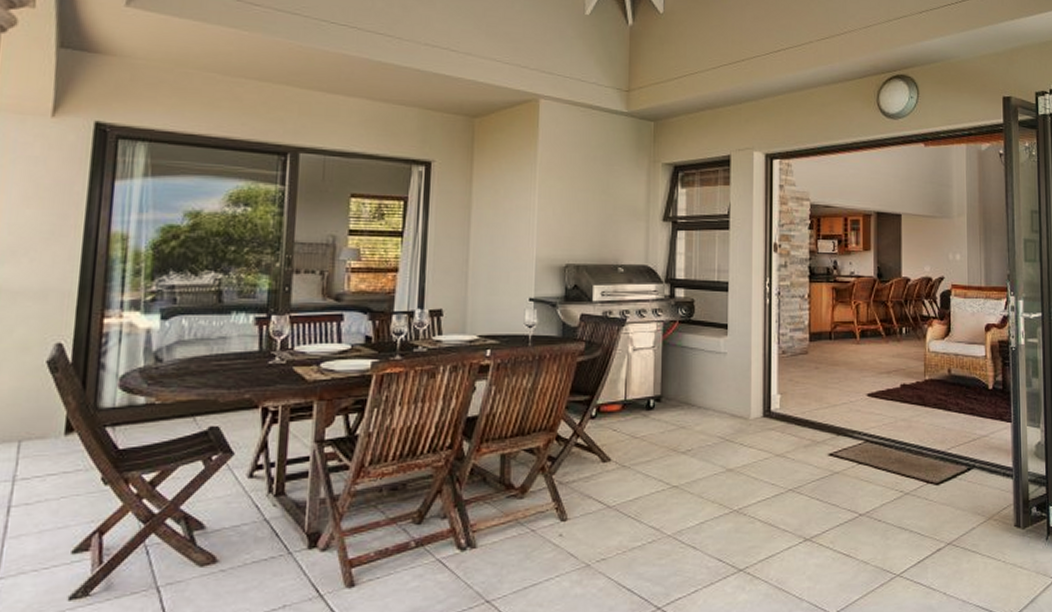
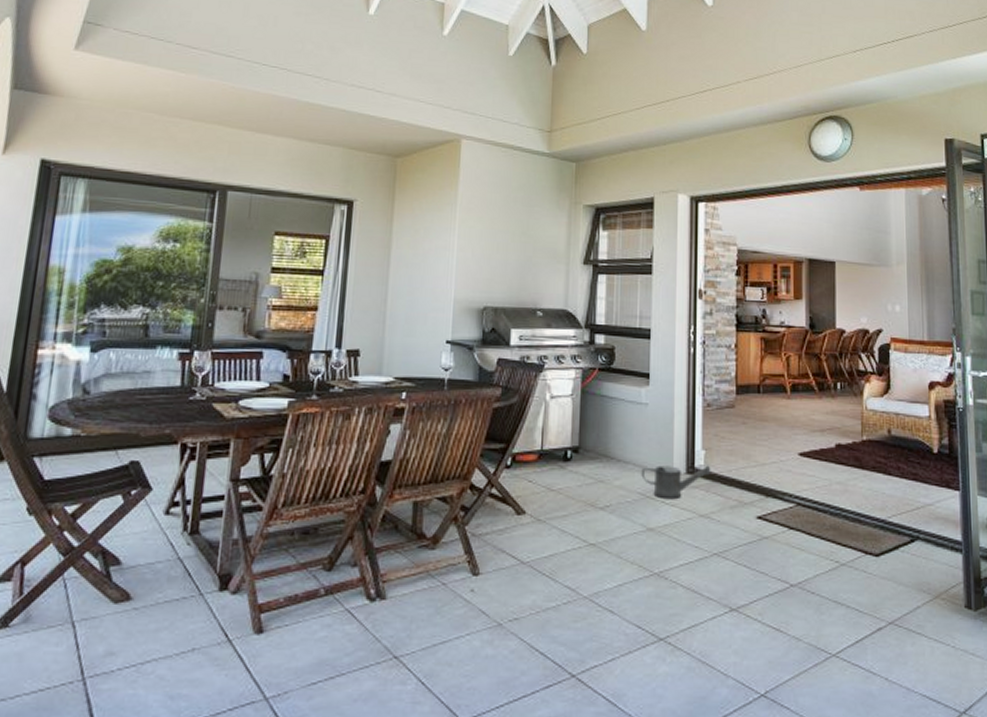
watering can: none [721,408,786,442] -> present [641,465,711,500]

